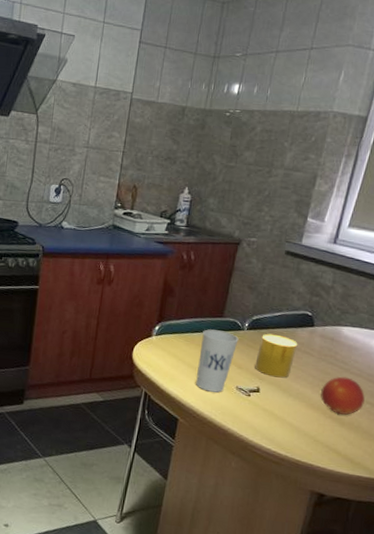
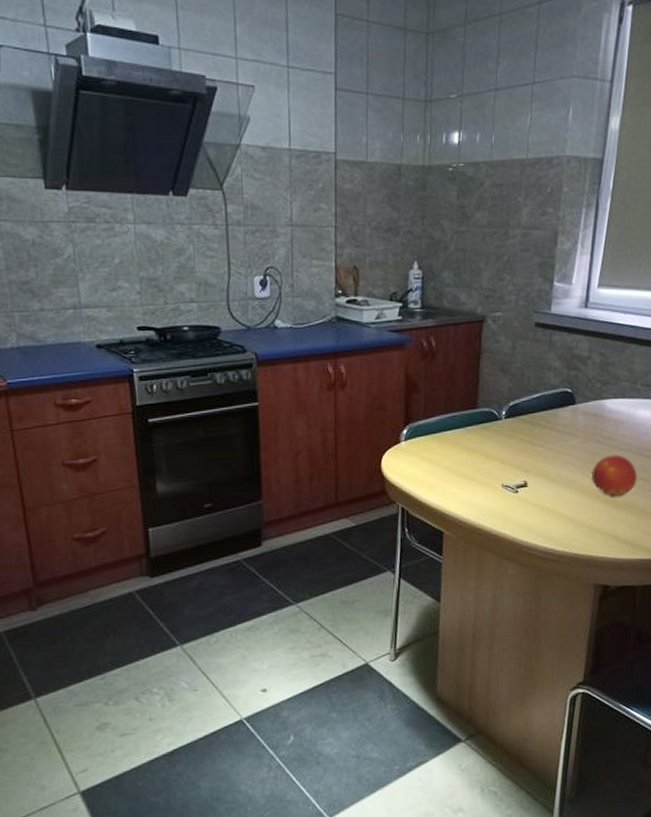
cup: present [195,329,239,393] -> none [456,424,497,495]
cup: present [255,333,298,378] -> none [518,419,561,467]

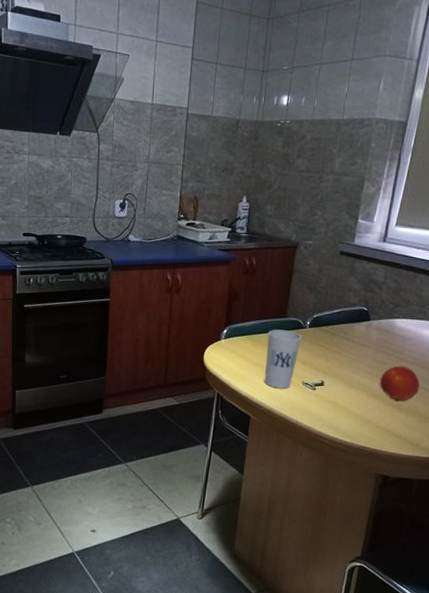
cup: none [456,424,497,495] -> present [264,329,302,389]

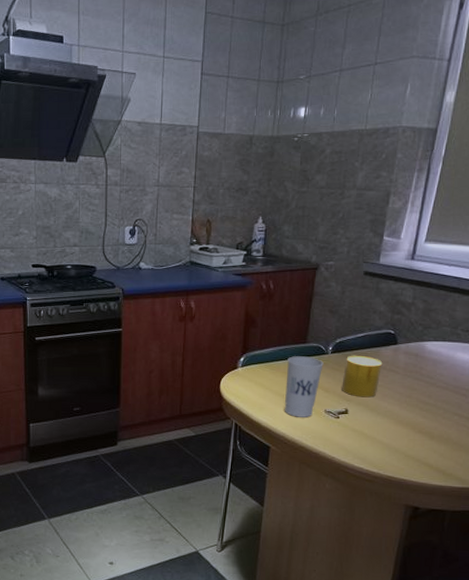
cup: none [318,330,357,371] -> present [342,355,383,398]
fruit: present [380,365,420,401] -> none [409,391,453,429]

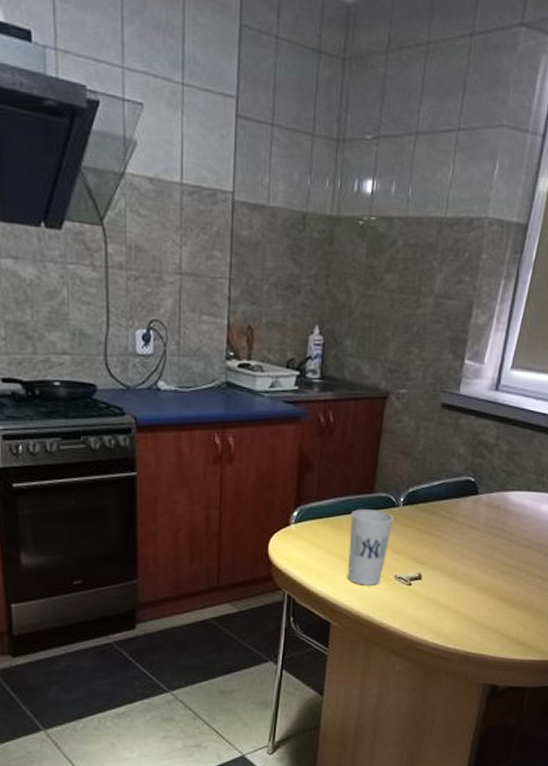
cup: present [342,355,383,398] -> none [414,508,461,559]

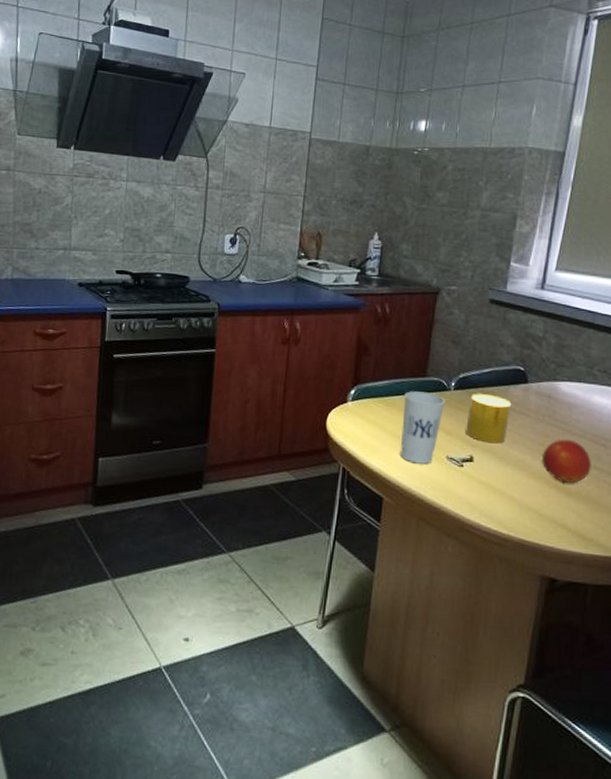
cup: none [414,508,461,559] -> present [466,393,512,444]
fruit: none [489,550,536,595] -> present [542,439,591,484]

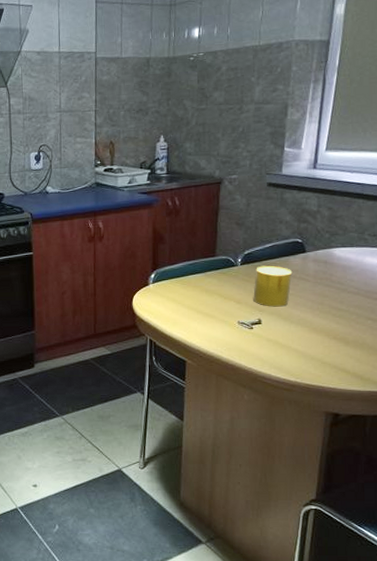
cup: present [400,391,445,464] -> none [197,269,234,330]
fruit: present [542,439,591,484] -> none [322,297,366,335]

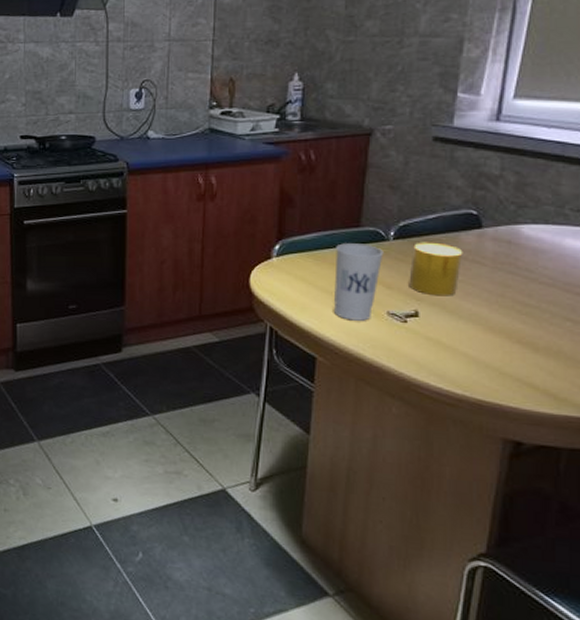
cup: none [197,269,234,330] -> present [333,243,384,321]

